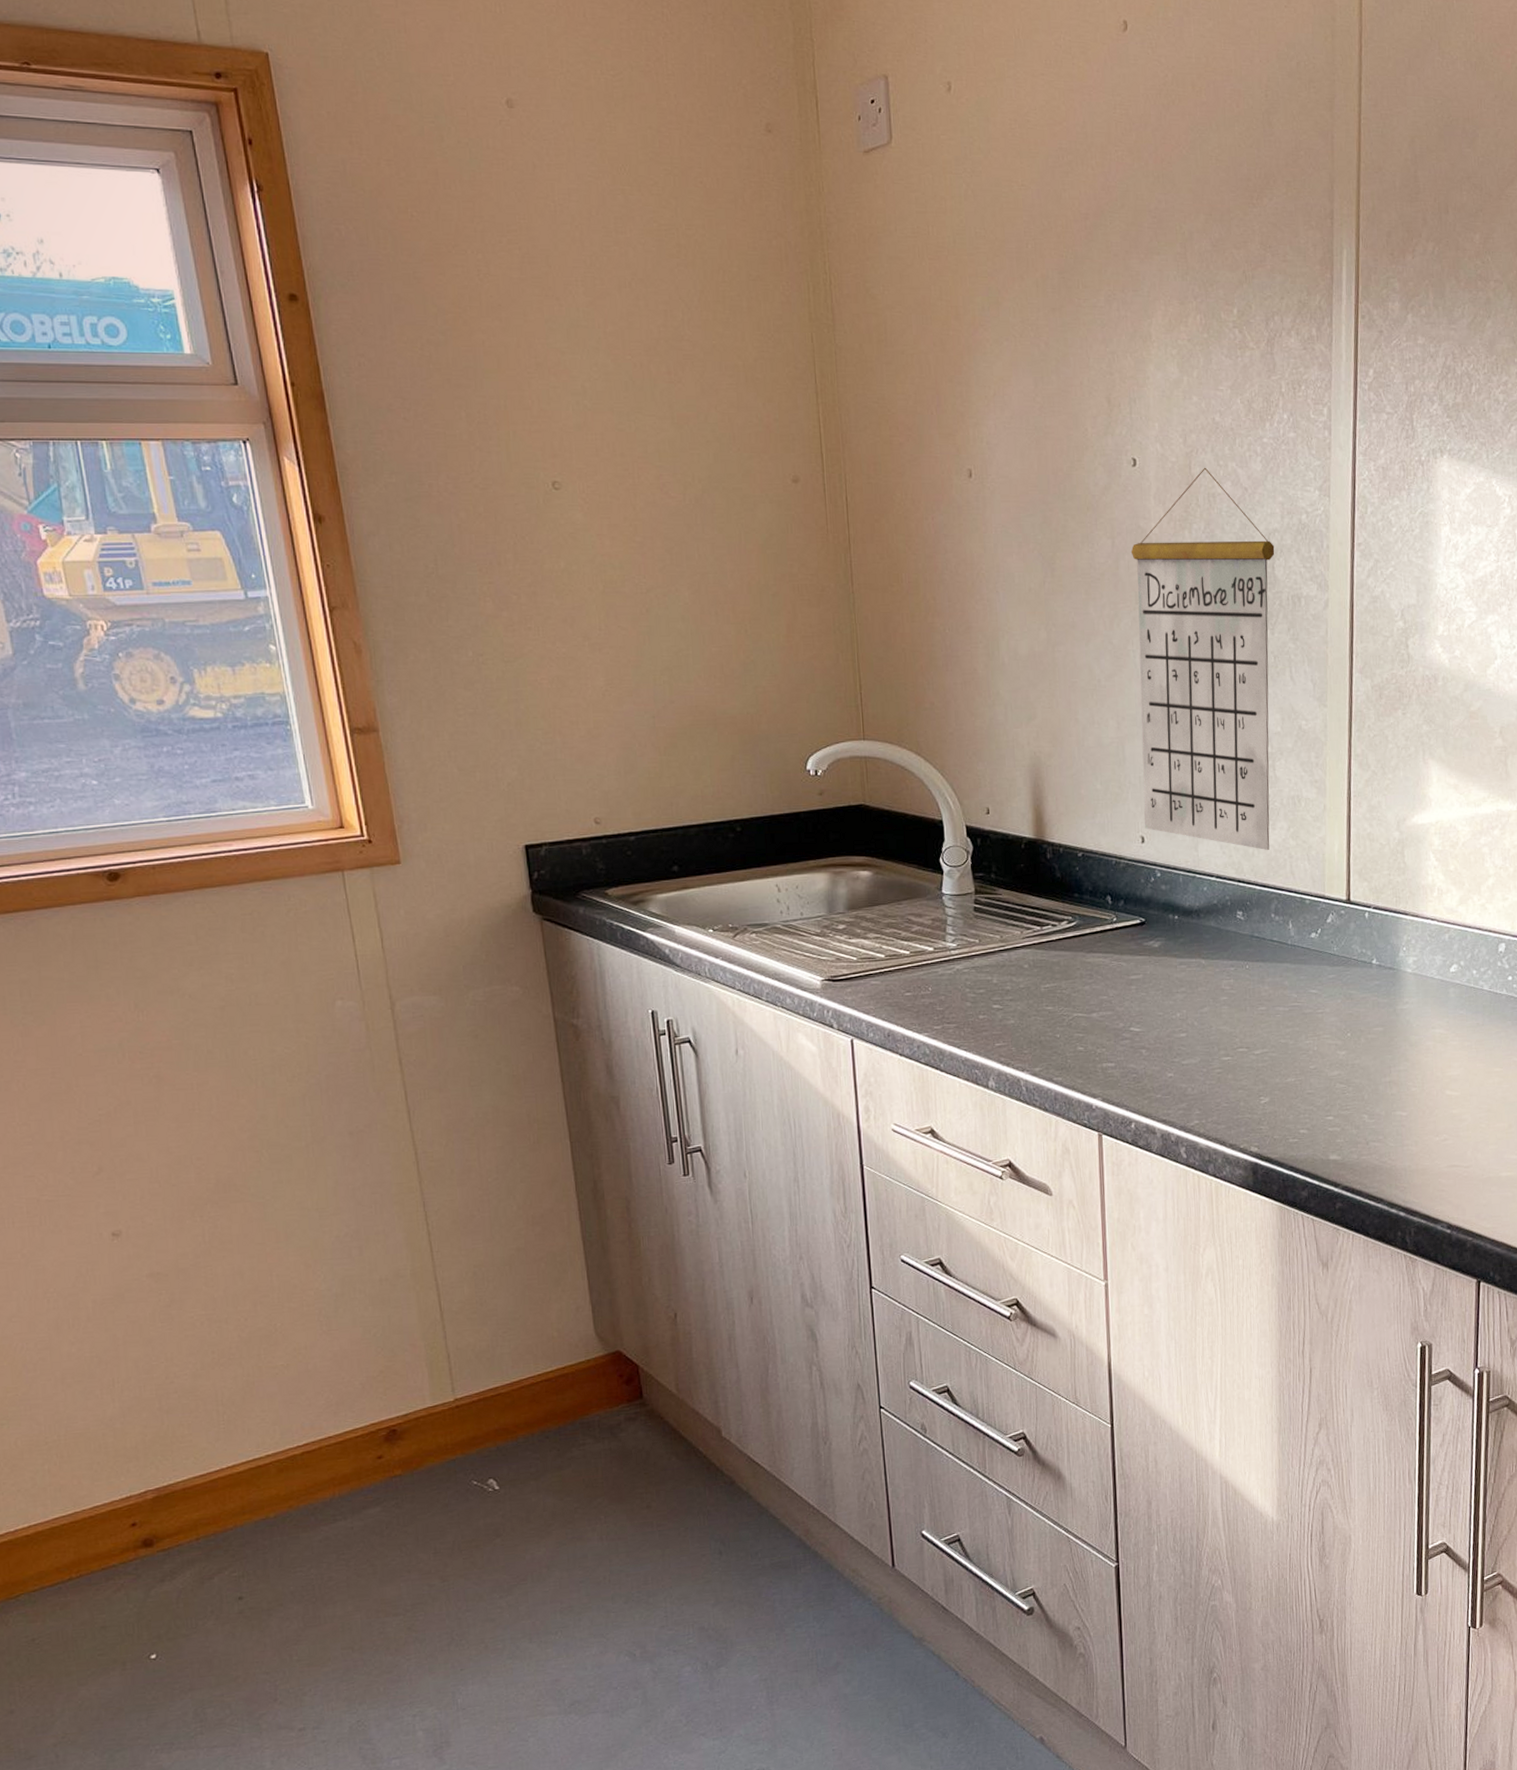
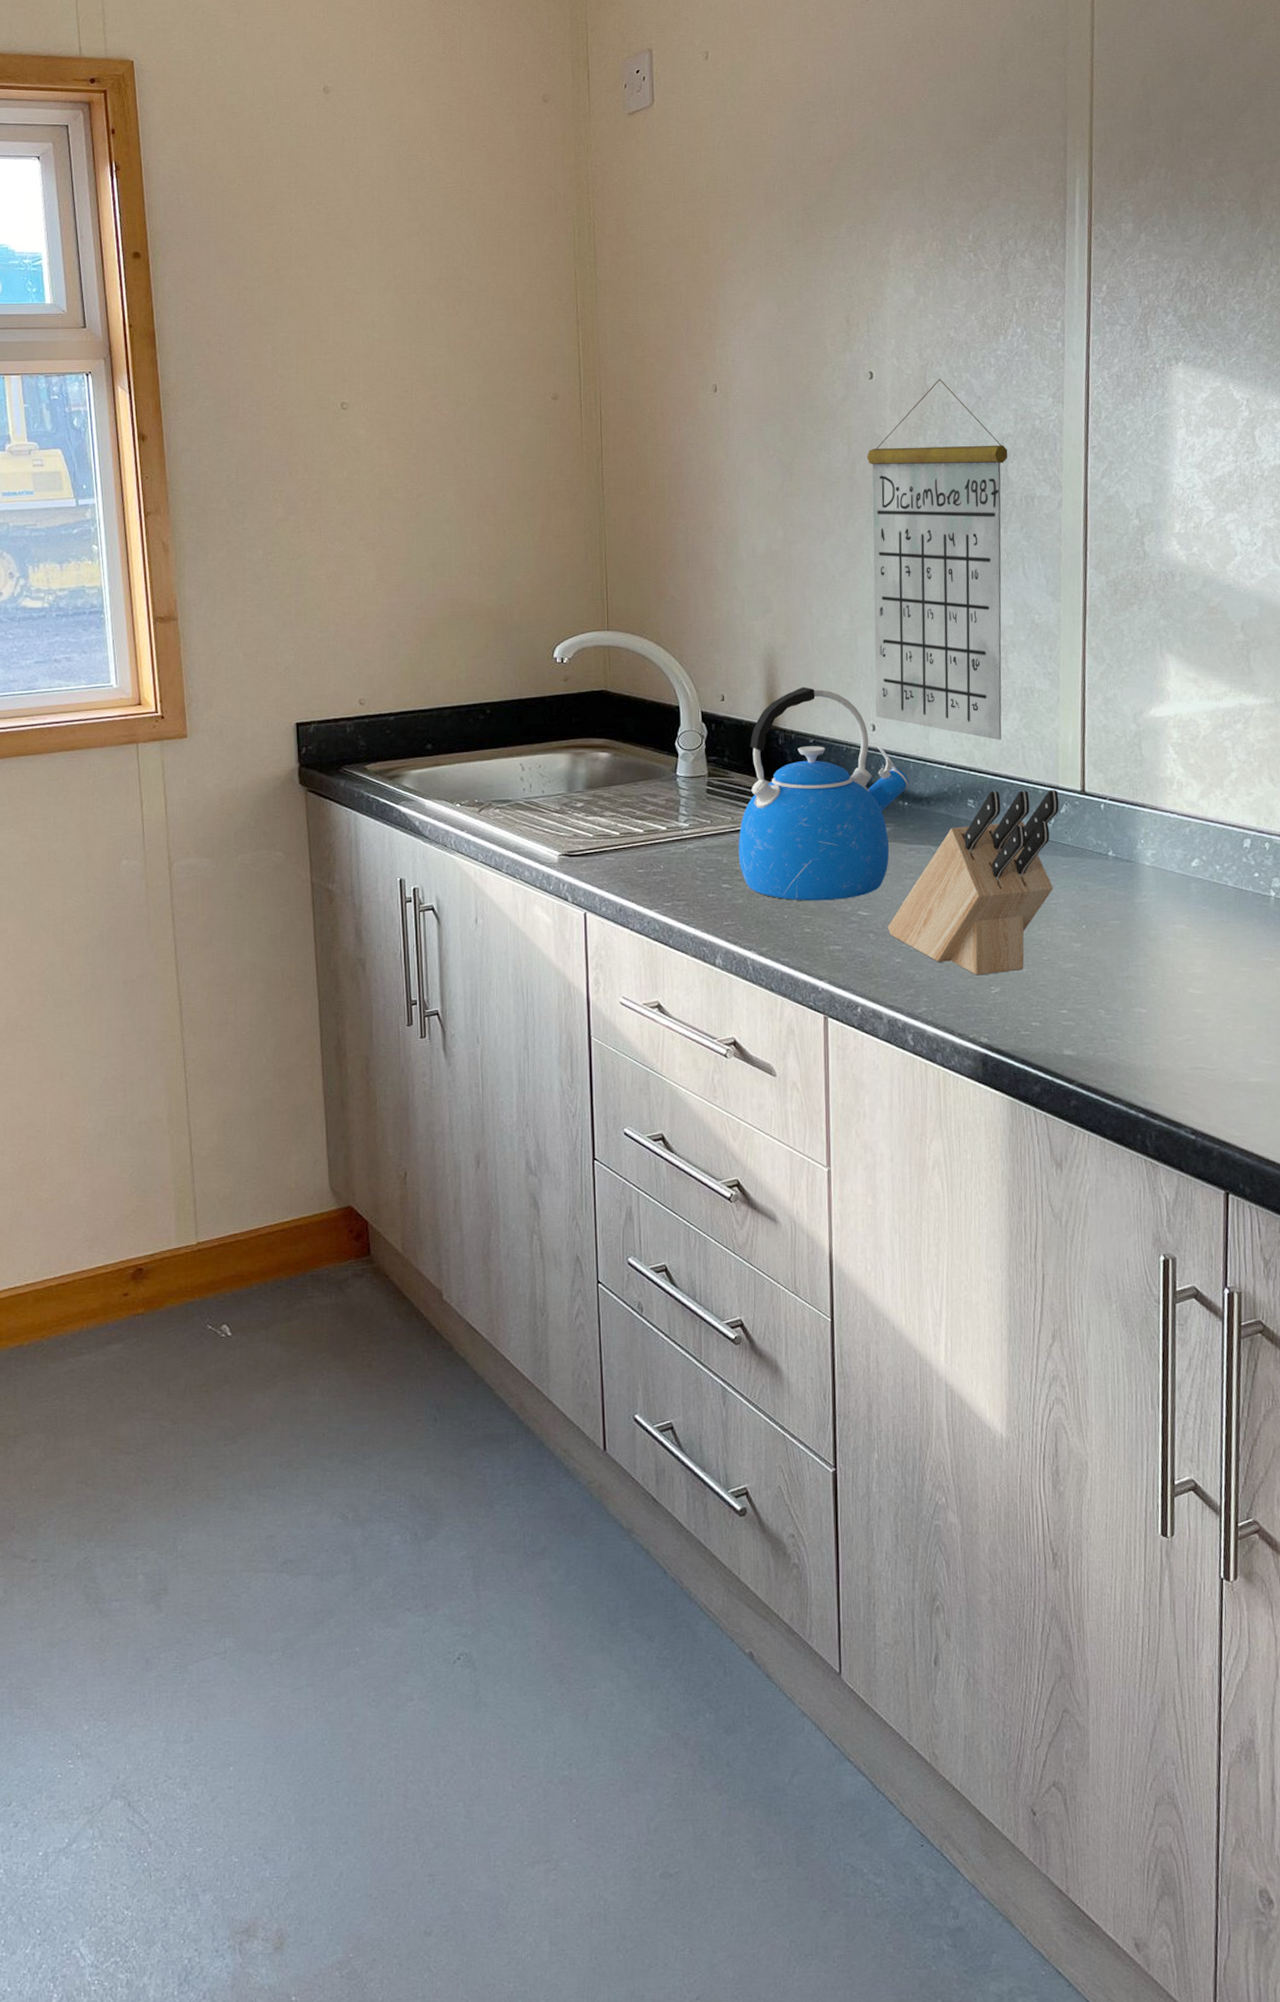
kettle: none [1008,798,1179,1019] -> present [738,686,909,901]
knife block: none [1159,899,1326,1087] -> present [887,790,1059,976]

